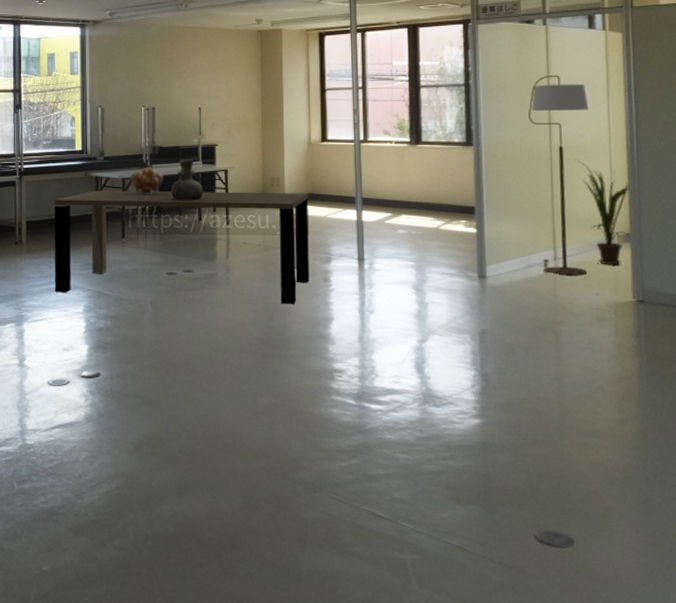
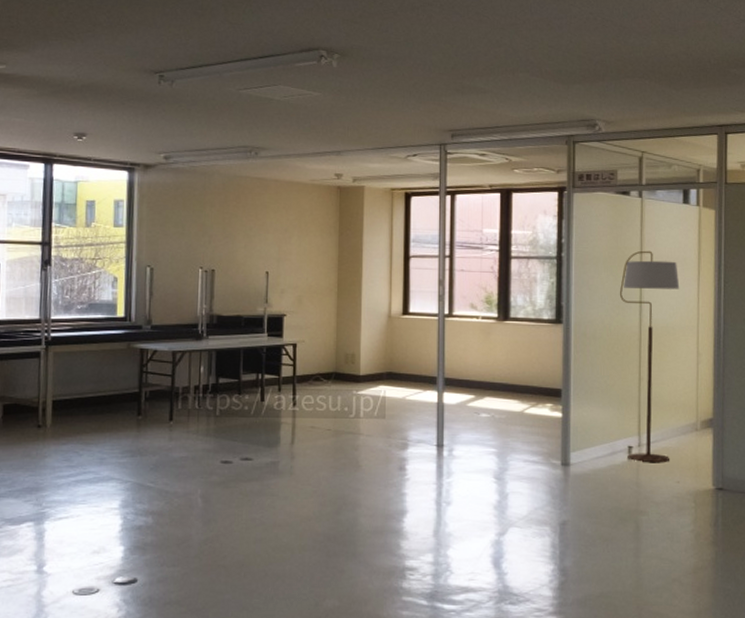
dining table: present [54,190,310,305] -> none [84,365,385,497]
fruit basket: present [129,167,164,194] -> none [181,339,222,370]
vase: present [170,158,204,200] -> none [229,330,268,377]
house plant: present [575,159,630,265] -> none [663,340,715,452]

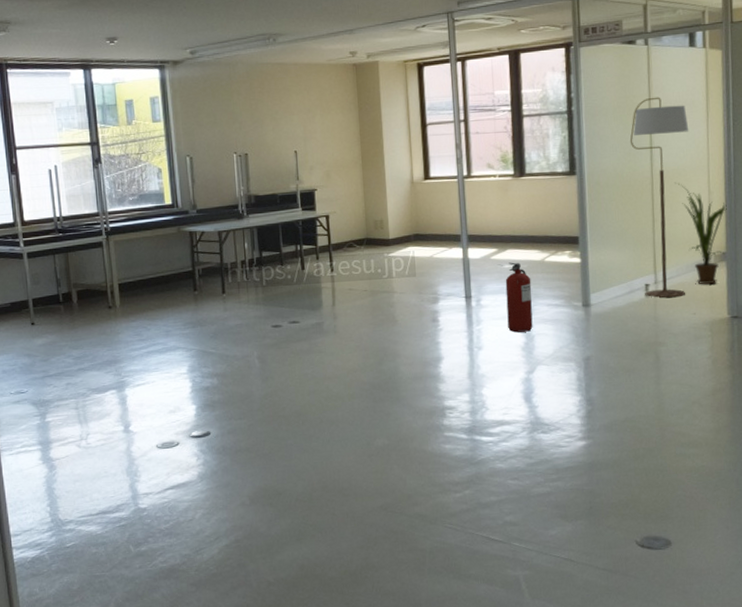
fire extinguisher: none [481,411,509,489] -> present [505,262,533,333]
house plant: none [663,340,715,452] -> present [675,182,727,285]

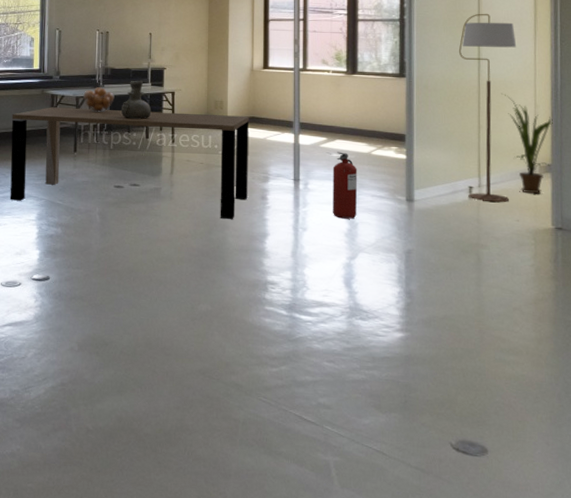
dining table: none [146,234,418,355] -> present [9,107,249,220]
fruit basket: none [226,218,262,246] -> present [83,87,115,112]
vase: none [270,205,305,250] -> present [121,80,152,119]

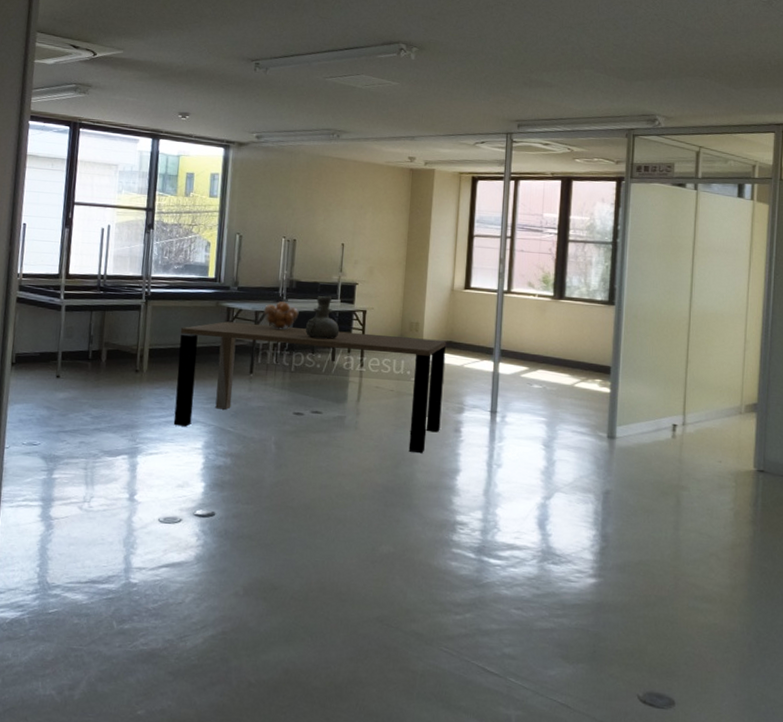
fire extinguisher: present [332,152,358,219] -> none [530,383,559,456]
floor lamp: present [458,13,517,202] -> none [671,240,731,442]
house plant: present [501,93,553,194] -> none [712,326,762,435]

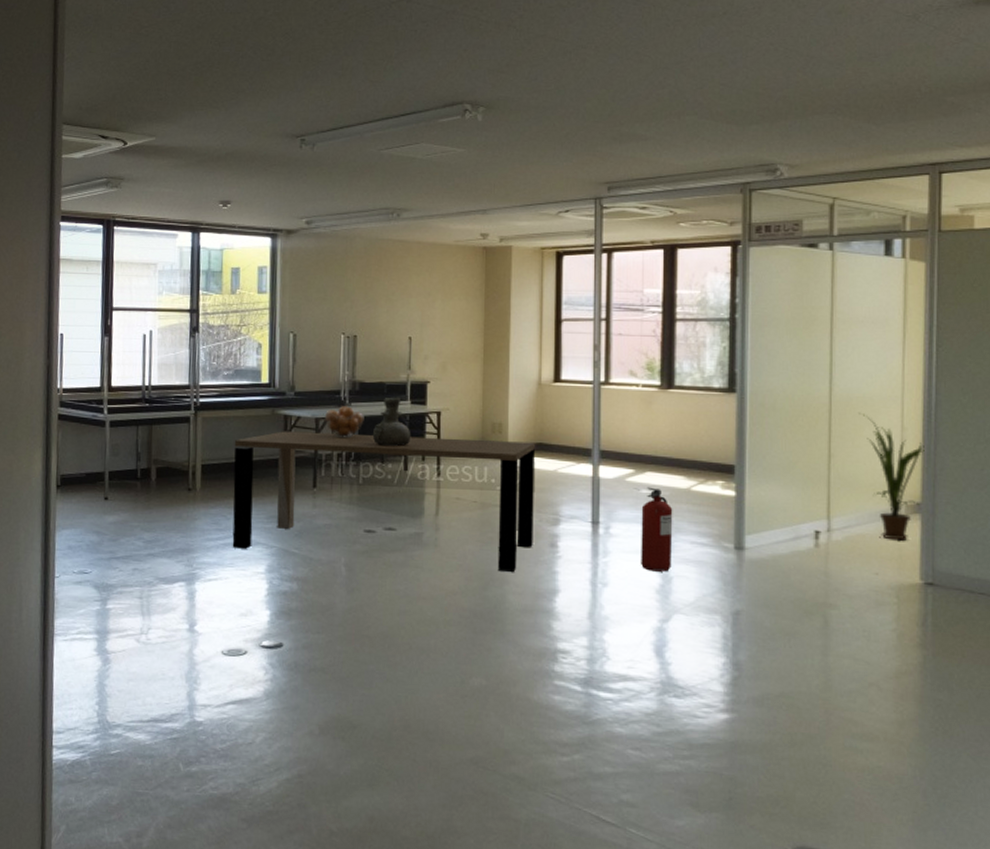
fire extinguisher: none [530,383,559,456] -> present [641,487,673,572]
house plant: none [712,326,762,435] -> present [859,412,925,541]

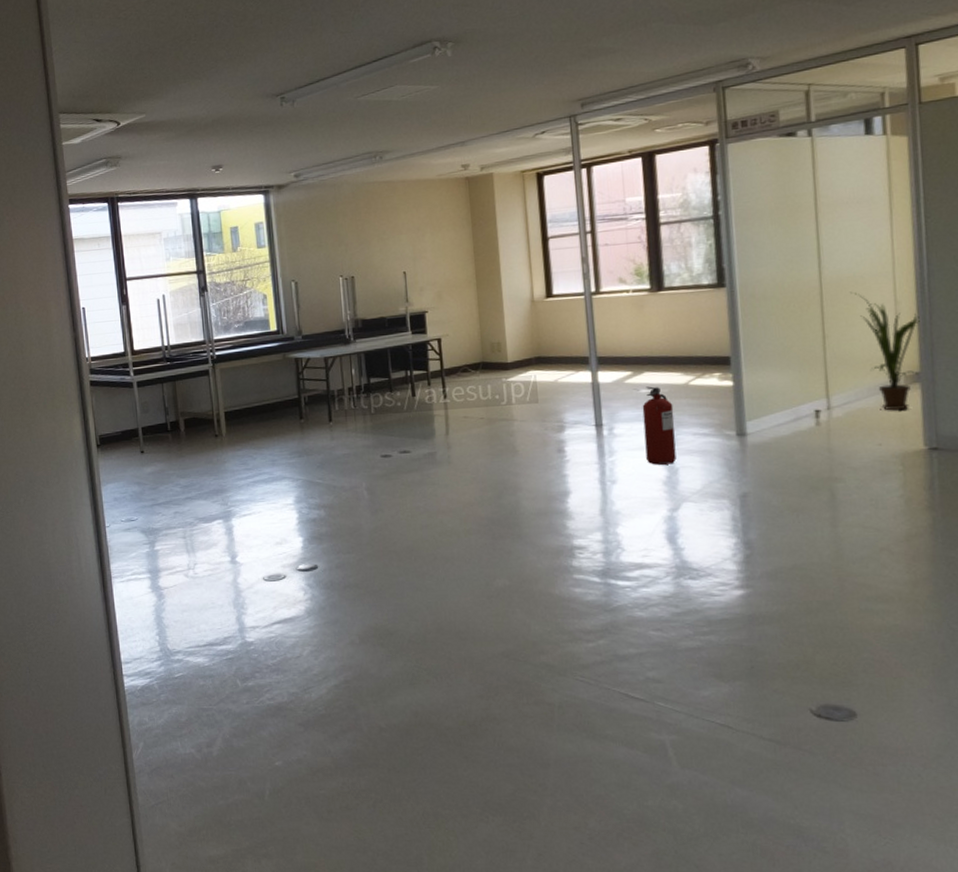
dining table: present [232,431,535,573] -> none [251,357,541,485]
fruit basket: present [324,406,364,437] -> none [332,343,370,373]
vase: present [372,397,411,446] -> none [378,329,416,376]

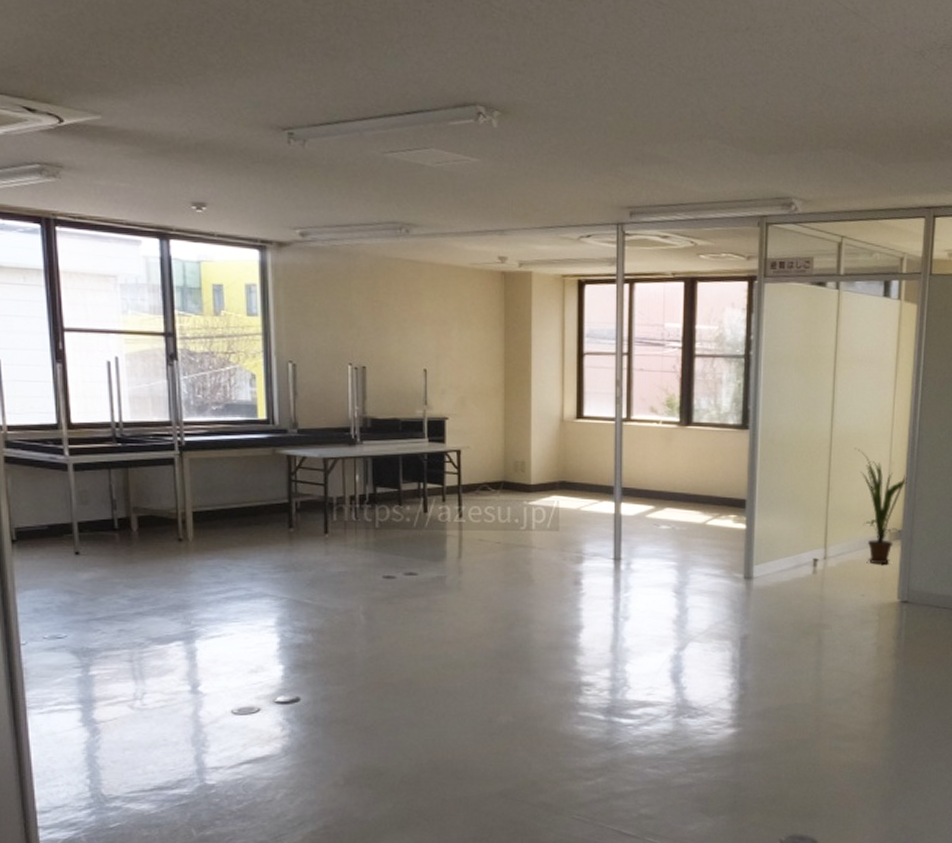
fire extinguisher: present [642,386,677,465] -> none [660,523,690,603]

